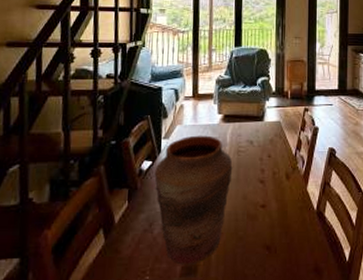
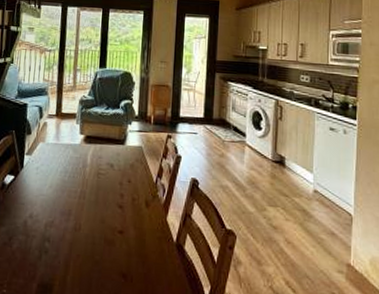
vase: present [154,135,233,265] -> none [16,154,92,283]

